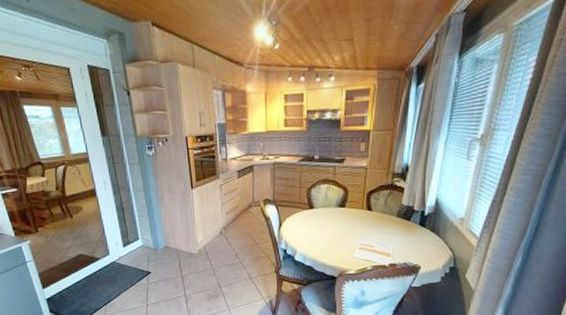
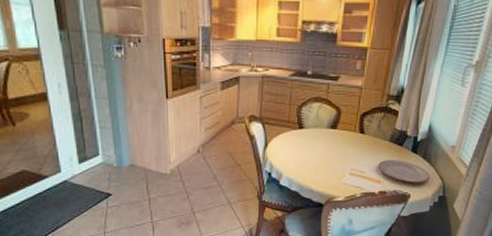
plate: none [387,233,440,256] -> present [378,159,430,183]

